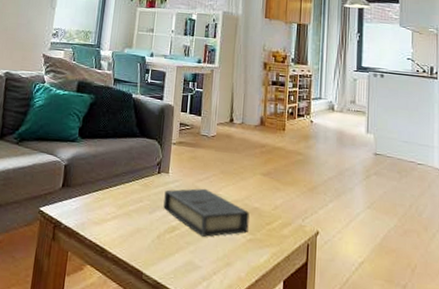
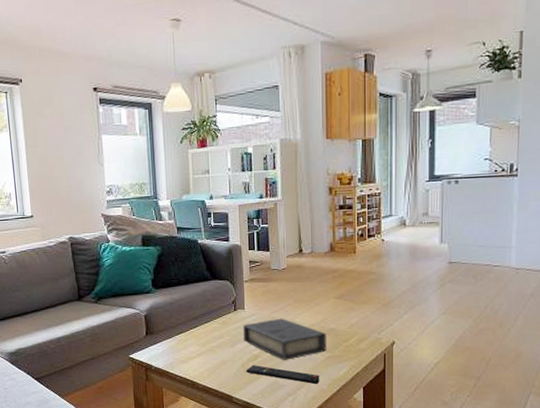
remote control: none [161,238,239,271] -> present [246,365,320,385]

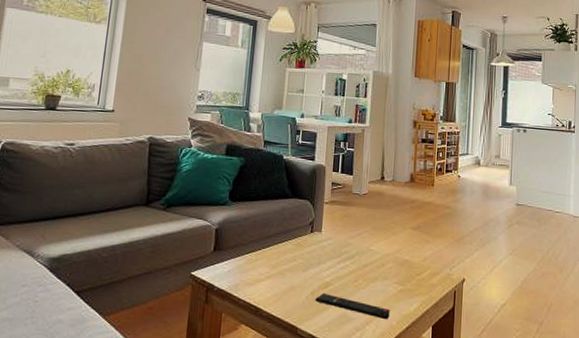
book: present [243,318,327,360] -> none [317,244,400,290]

